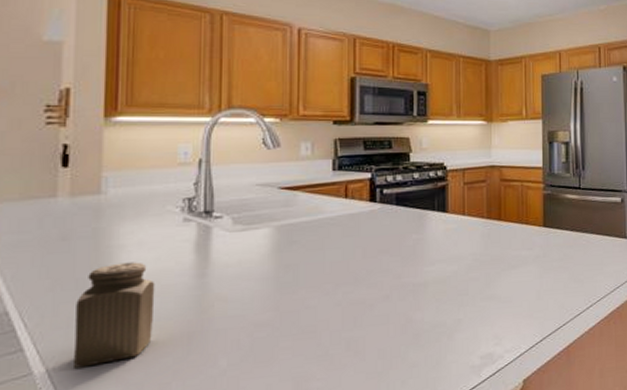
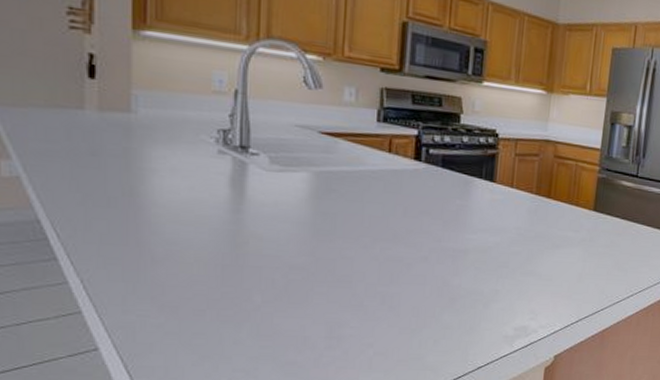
salt shaker: present [74,262,155,368] -> none [109,186,189,284]

